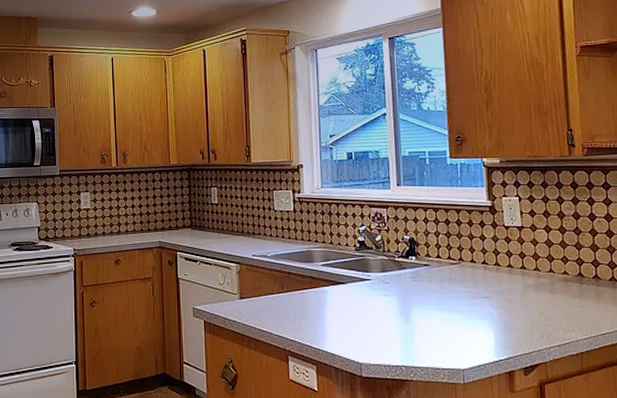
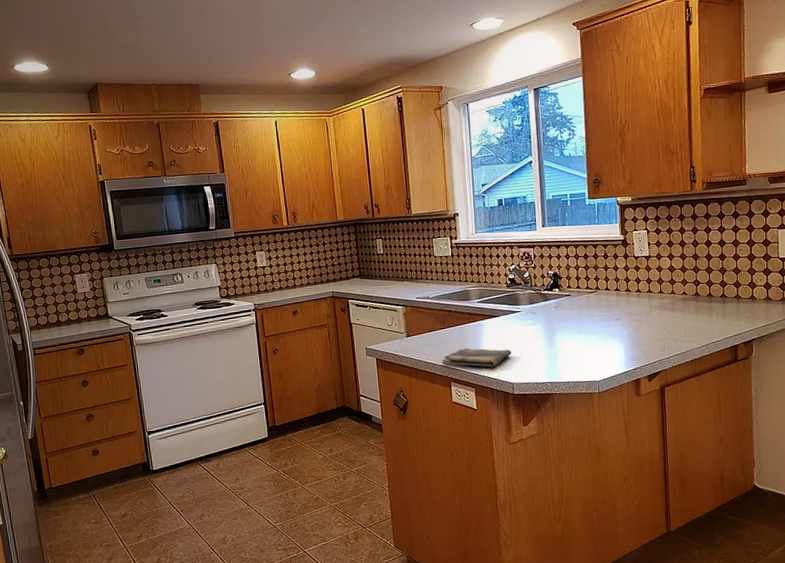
dish towel: none [279,317,360,342] -> present [442,347,512,367]

